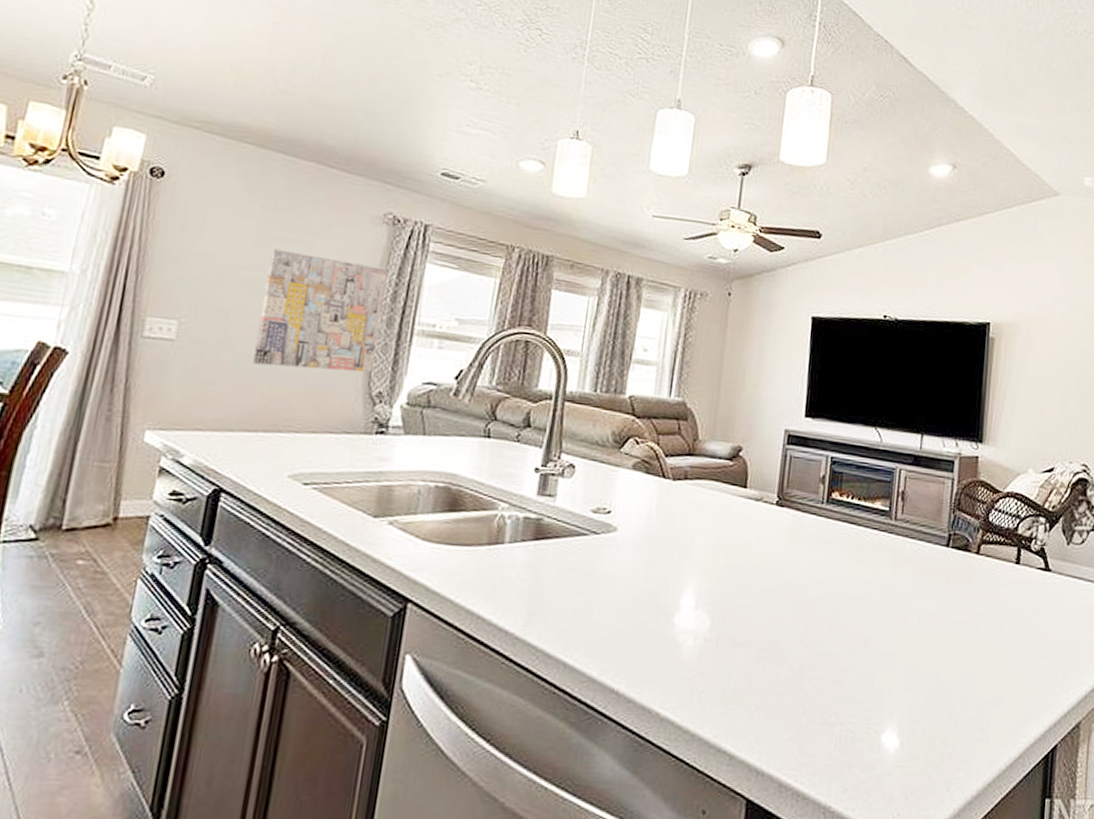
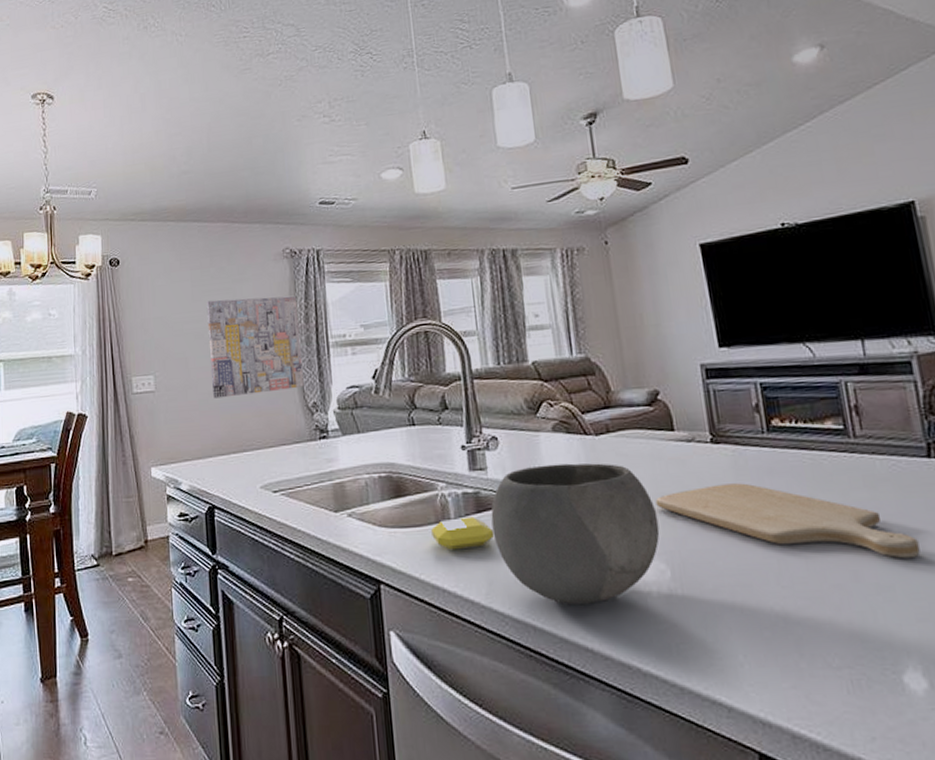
soap bar: none [479,542,548,576] -> present [431,517,495,550]
bowl: none [545,501,712,646] -> present [491,463,660,604]
chopping board: none [713,545,922,633] -> present [655,483,920,559]

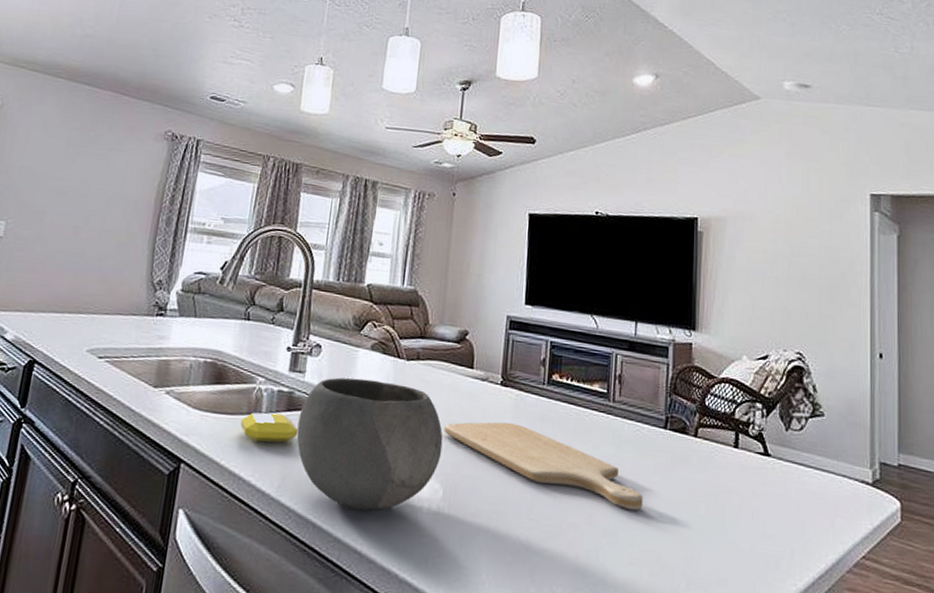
wall art: present [206,295,304,399] -> none [61,162,168,264]

